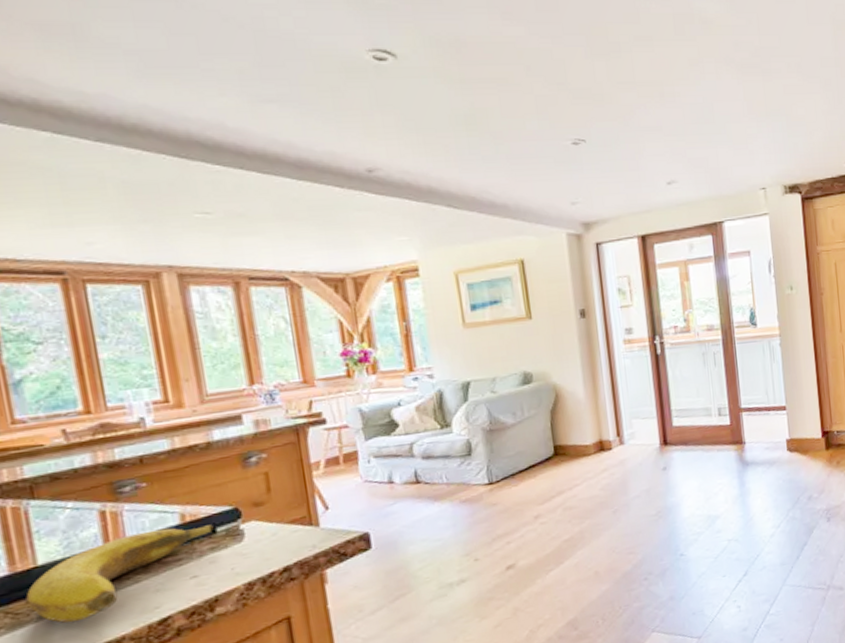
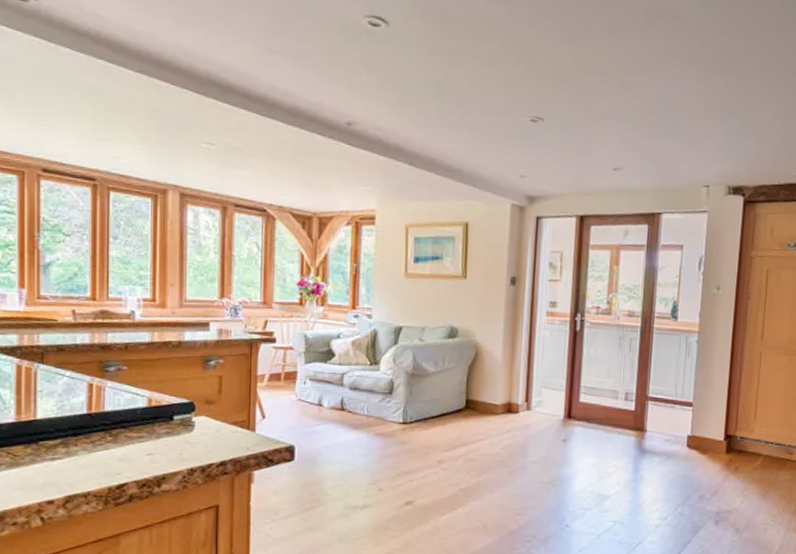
banana: present [25,524,214,623] -> none [24,407,172,472]

